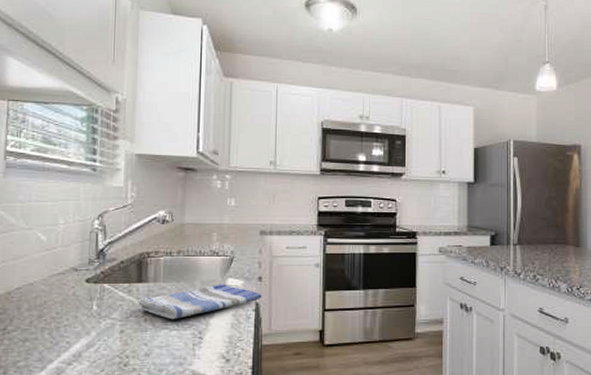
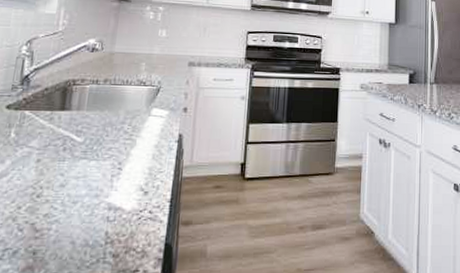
dish towel: present [138,284,262,320] -> none [58,114,186,150]

